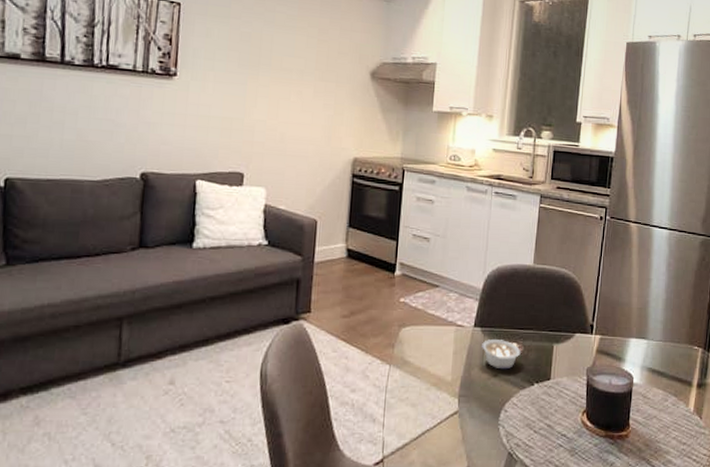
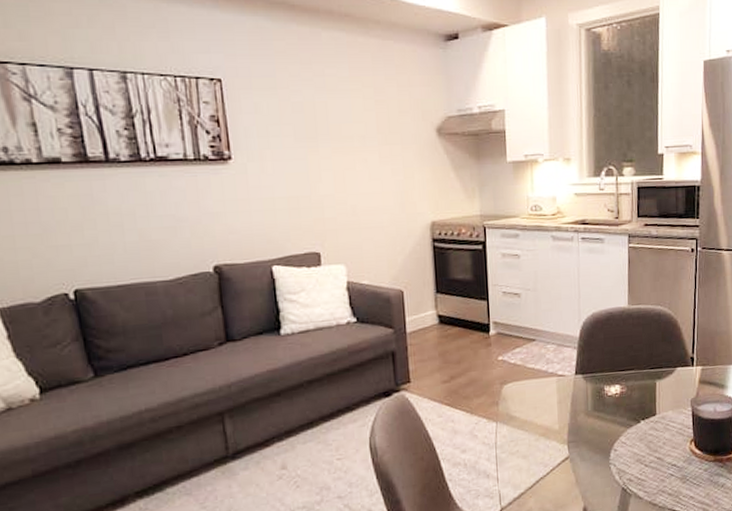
legume: present [482,339,521,370] -> none [585,383,624,412]

